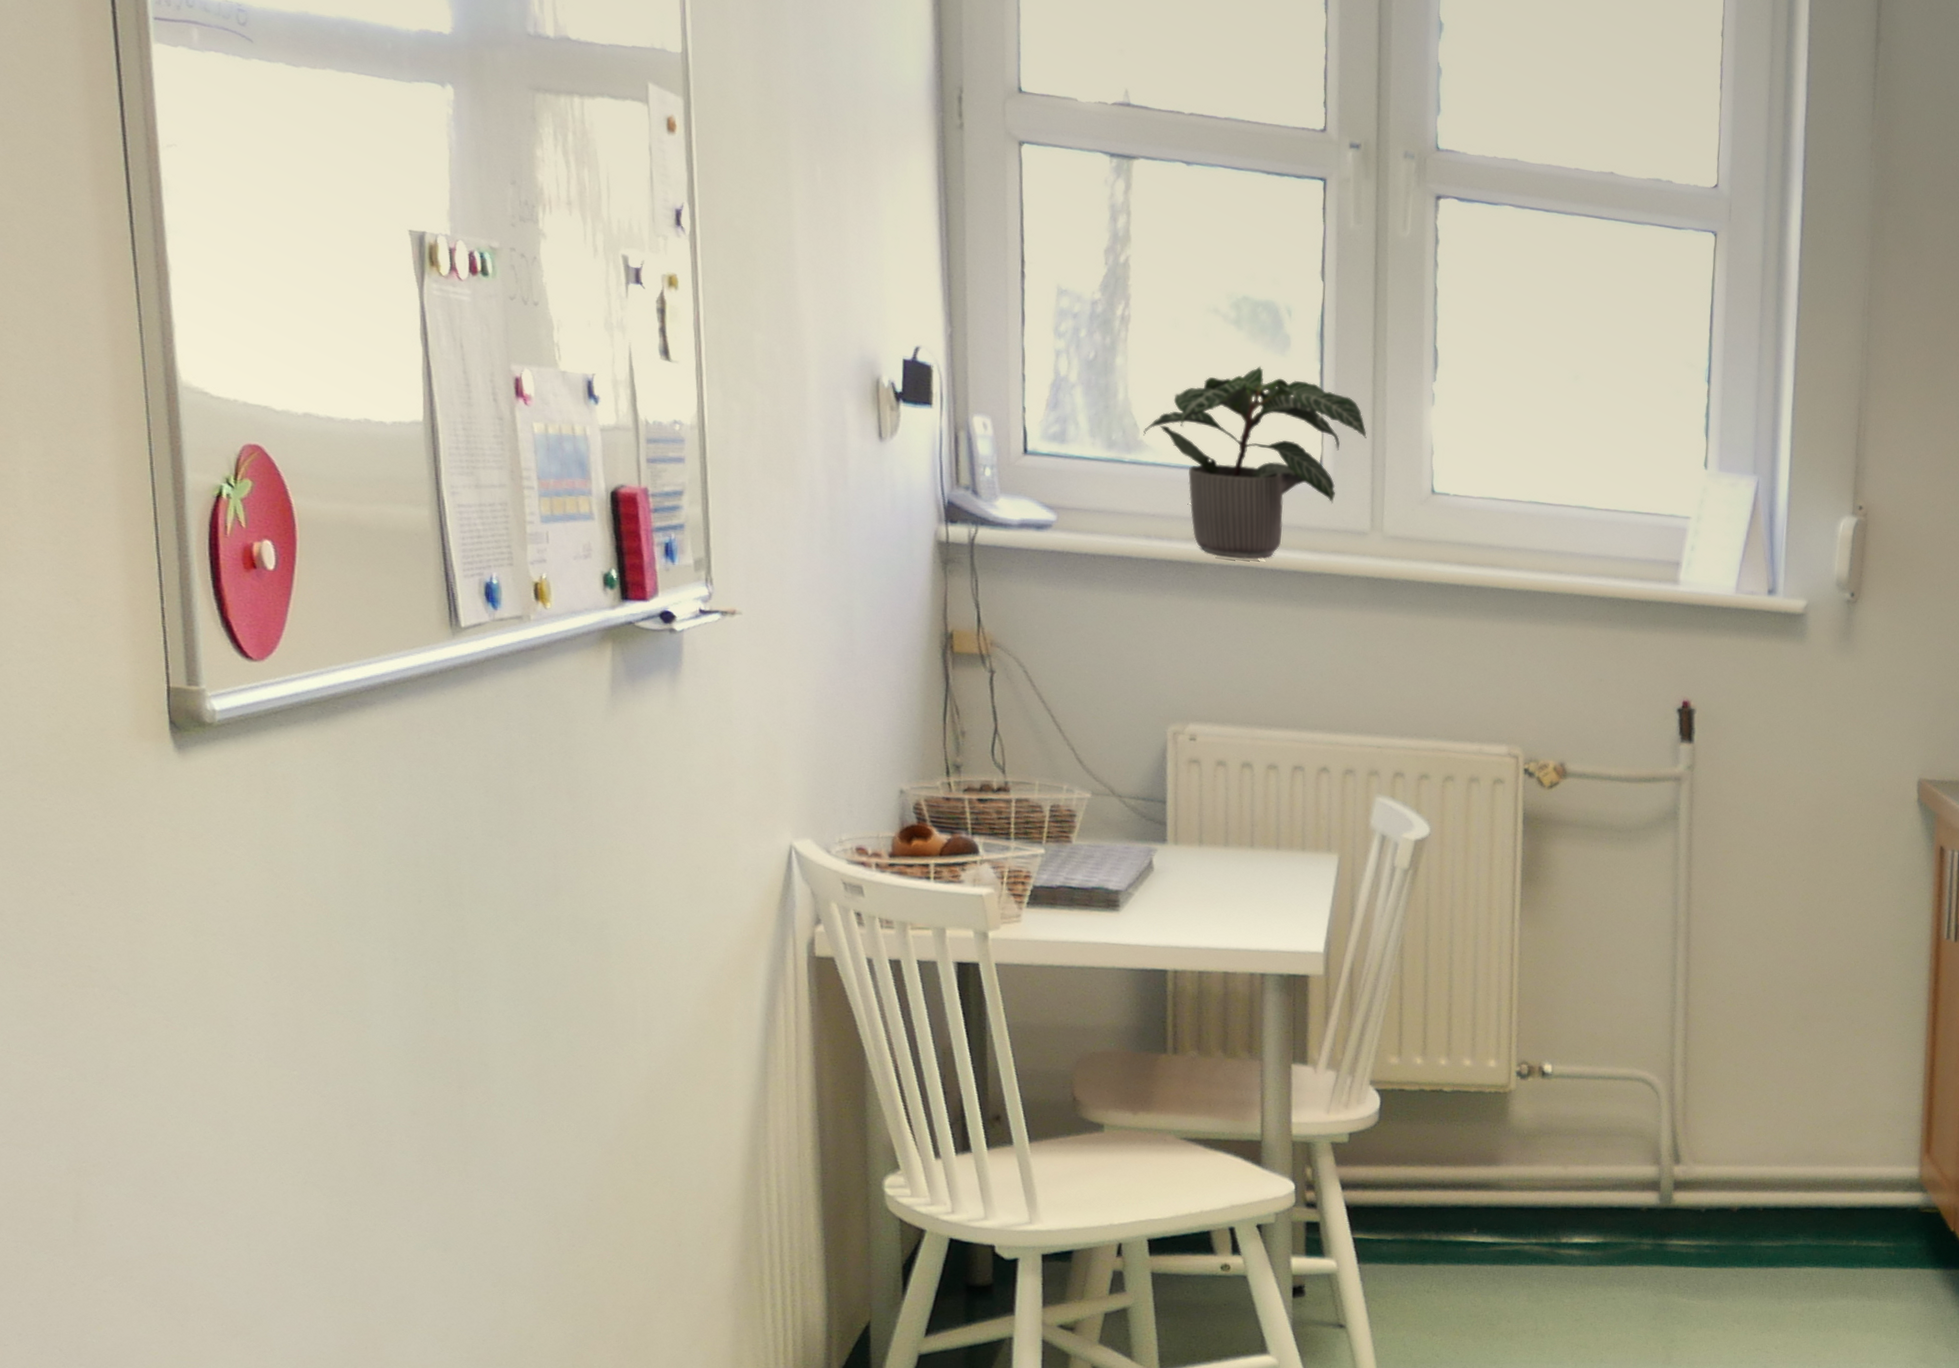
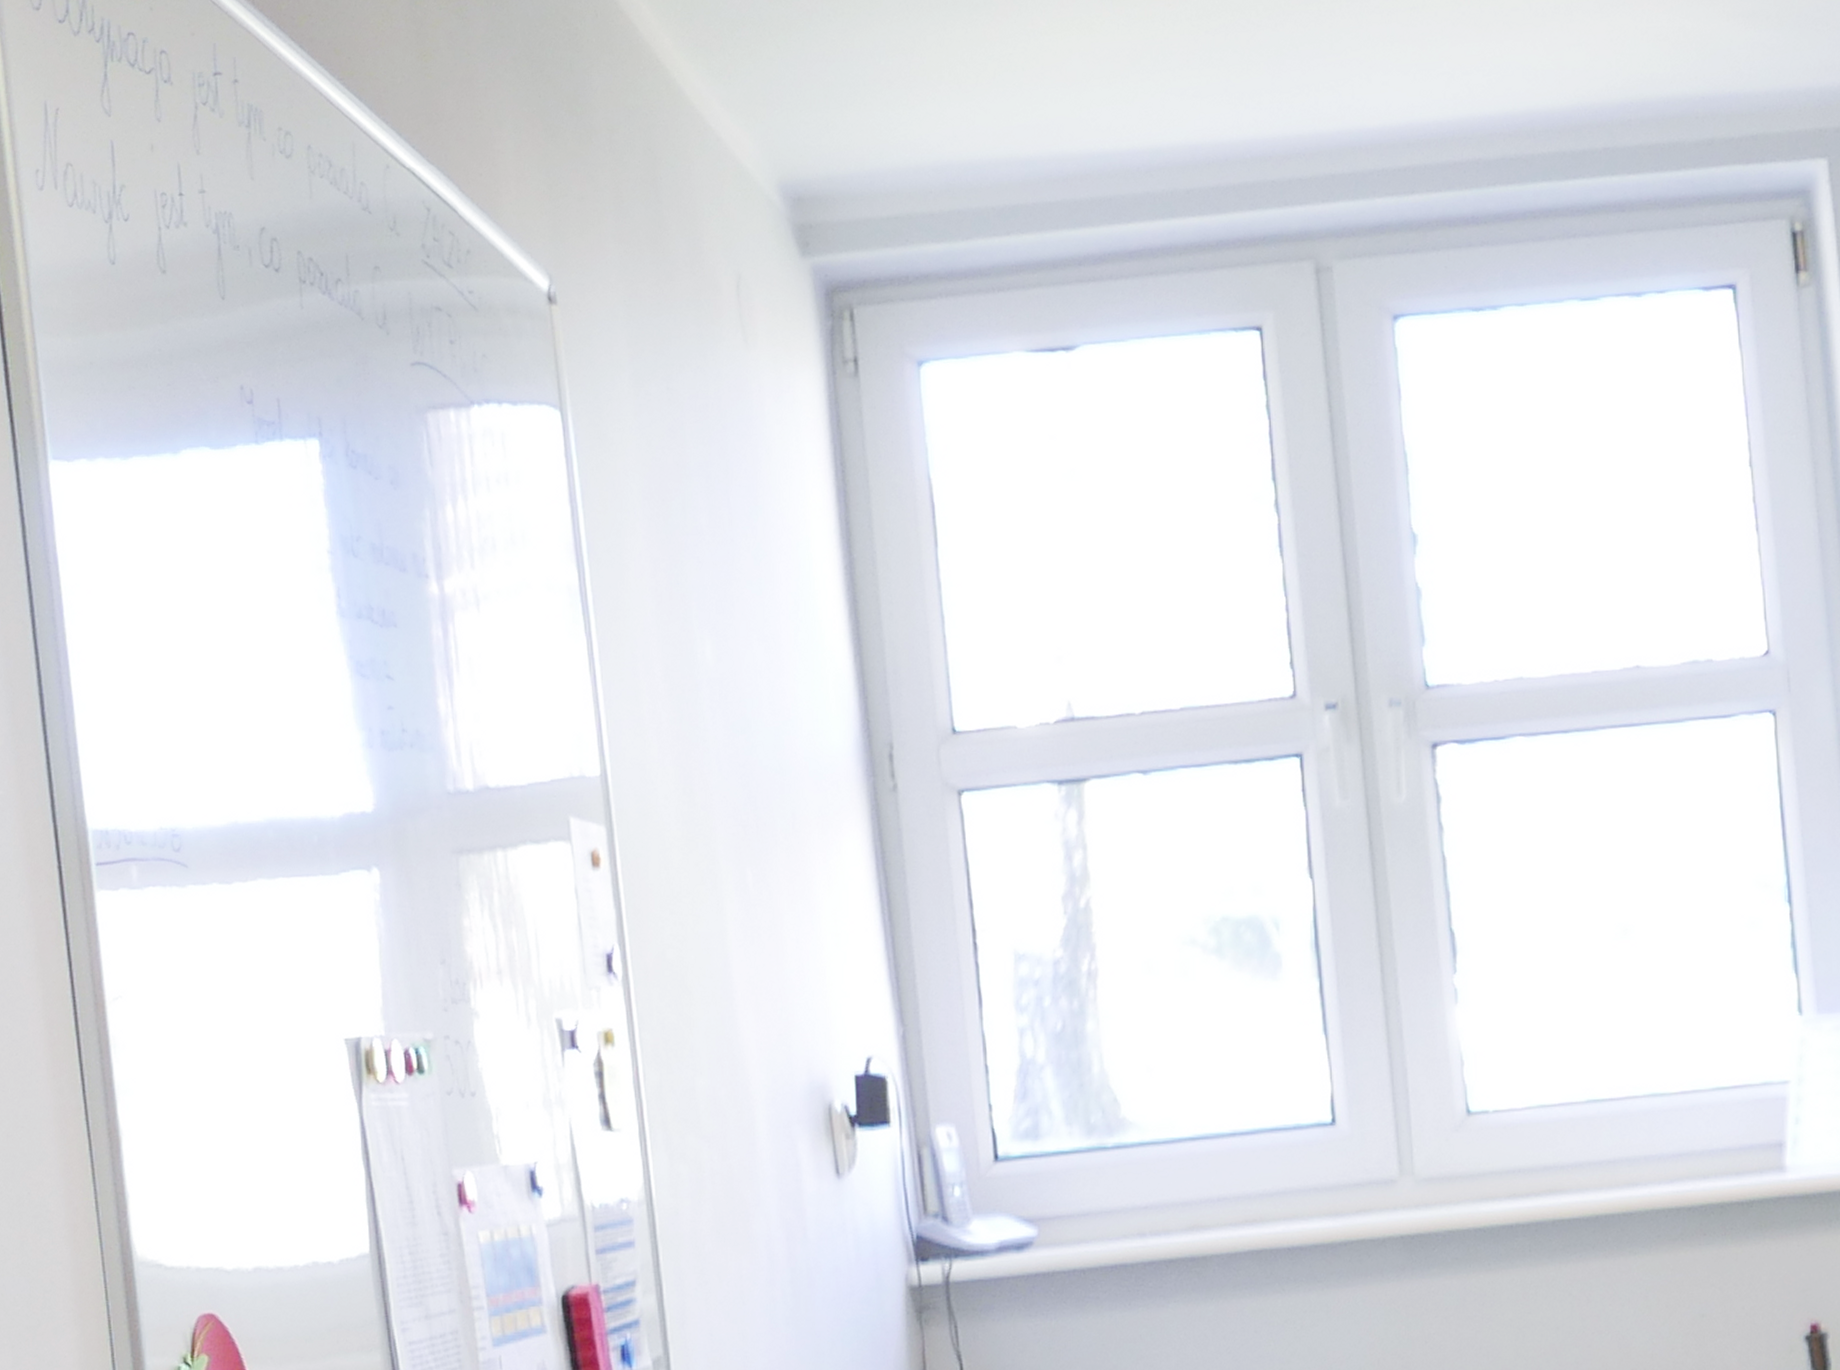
potted plant: present [1143,365,1367,560] -> none [1125,997,1383,1245]

